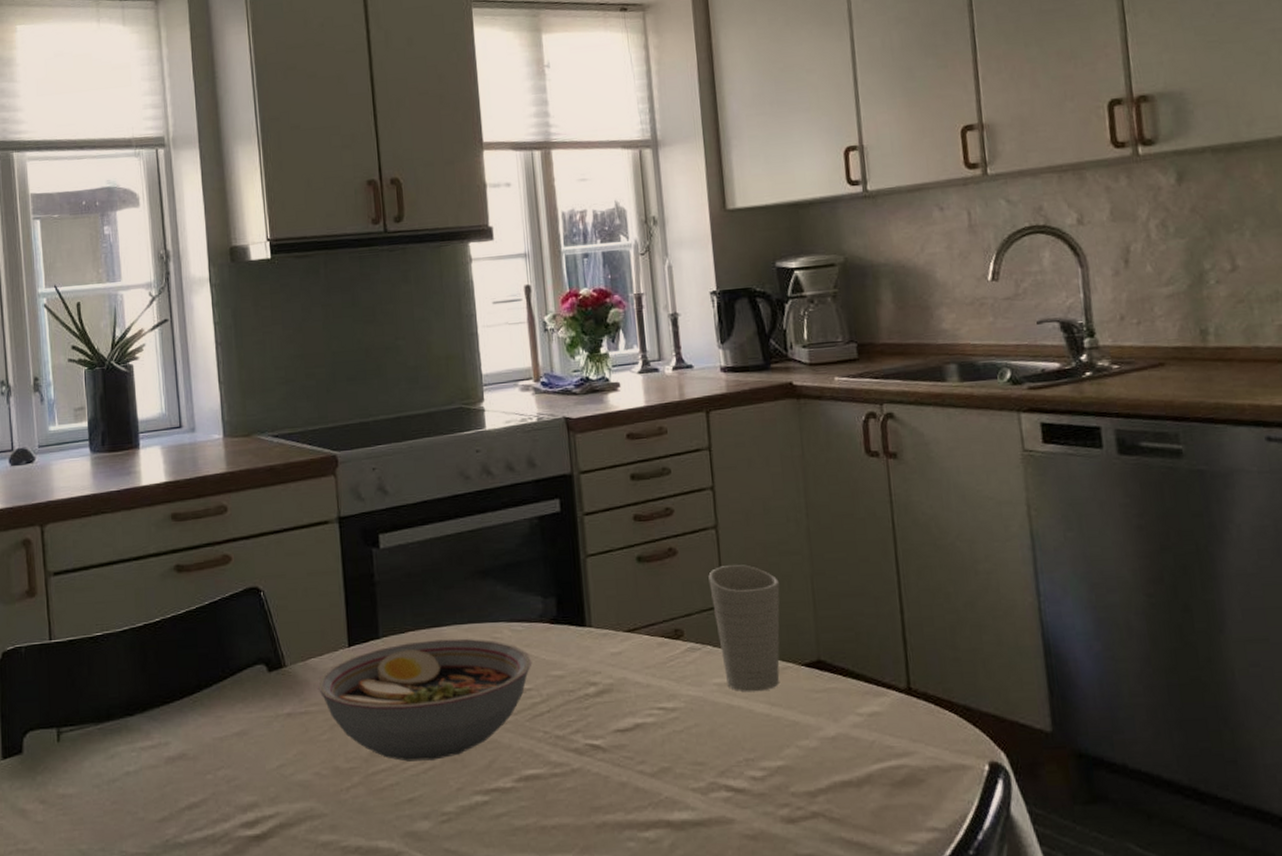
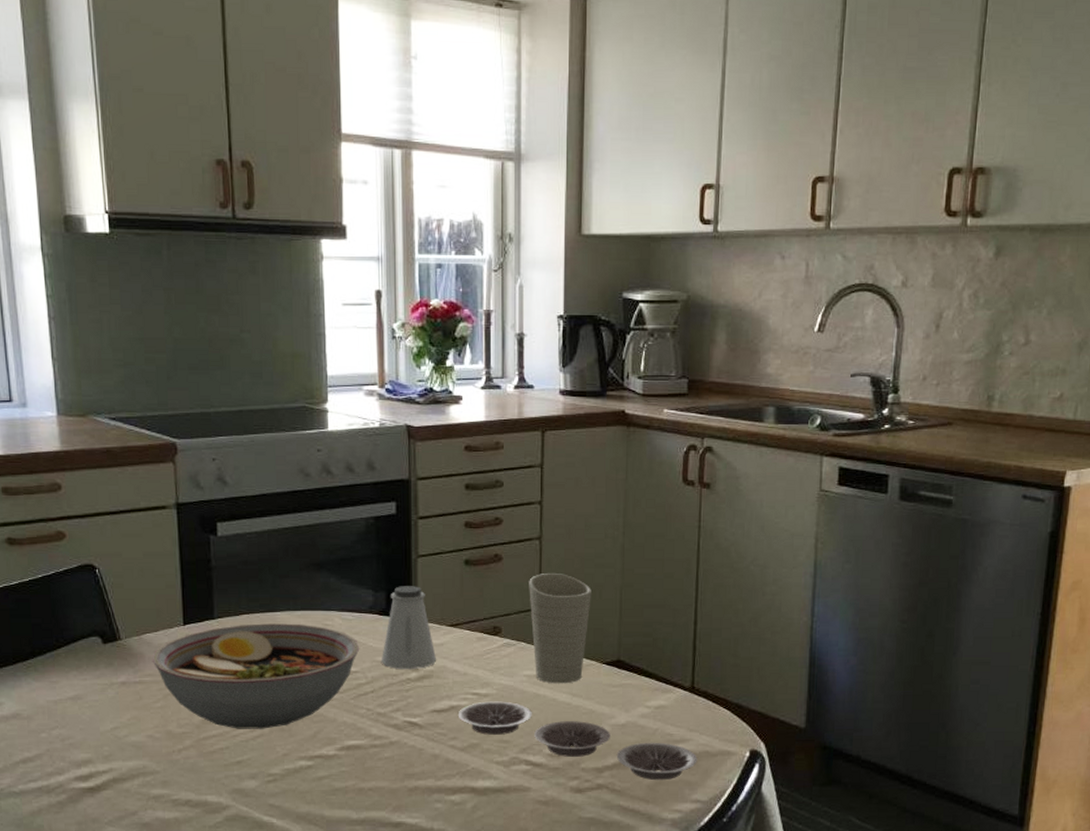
saltshaker: none [555,589,616,684] -> present [380,586,437,670]
plate: none [643,715,927,805] -> present [458,701,697,781]

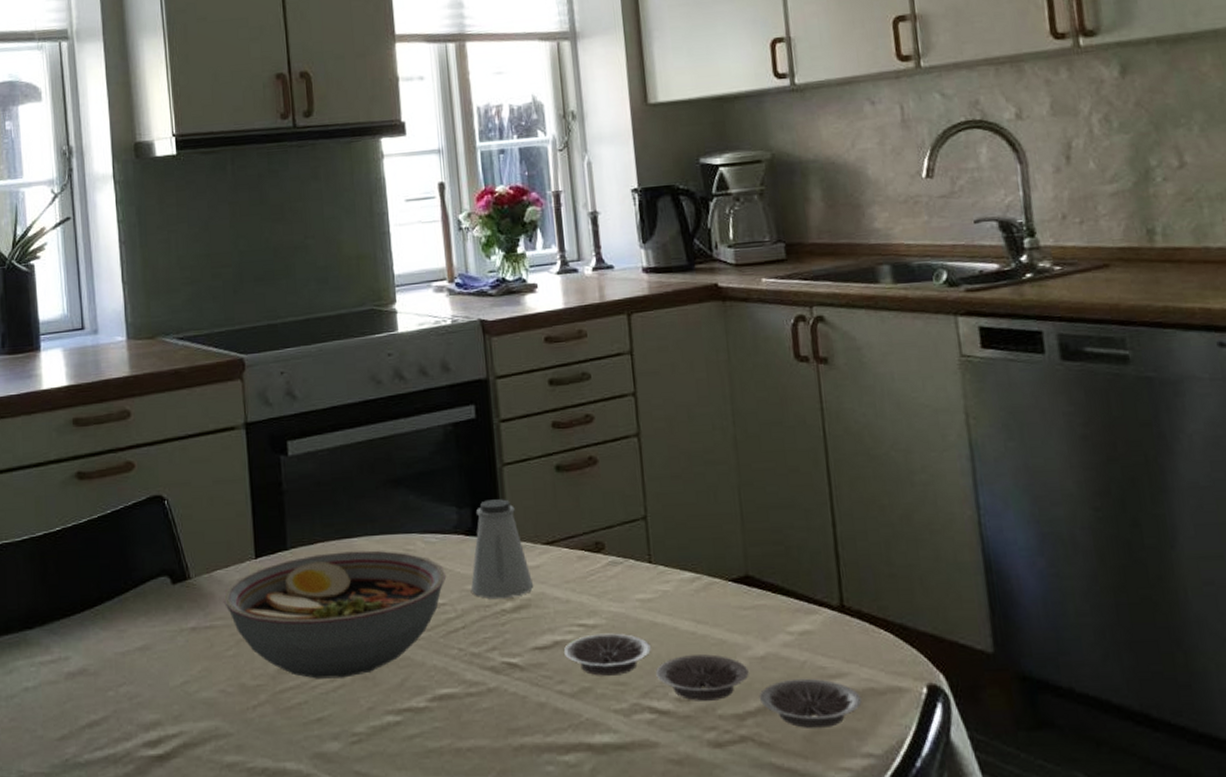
cup: present [529,572,591,684] -> none [630,473,706,609]

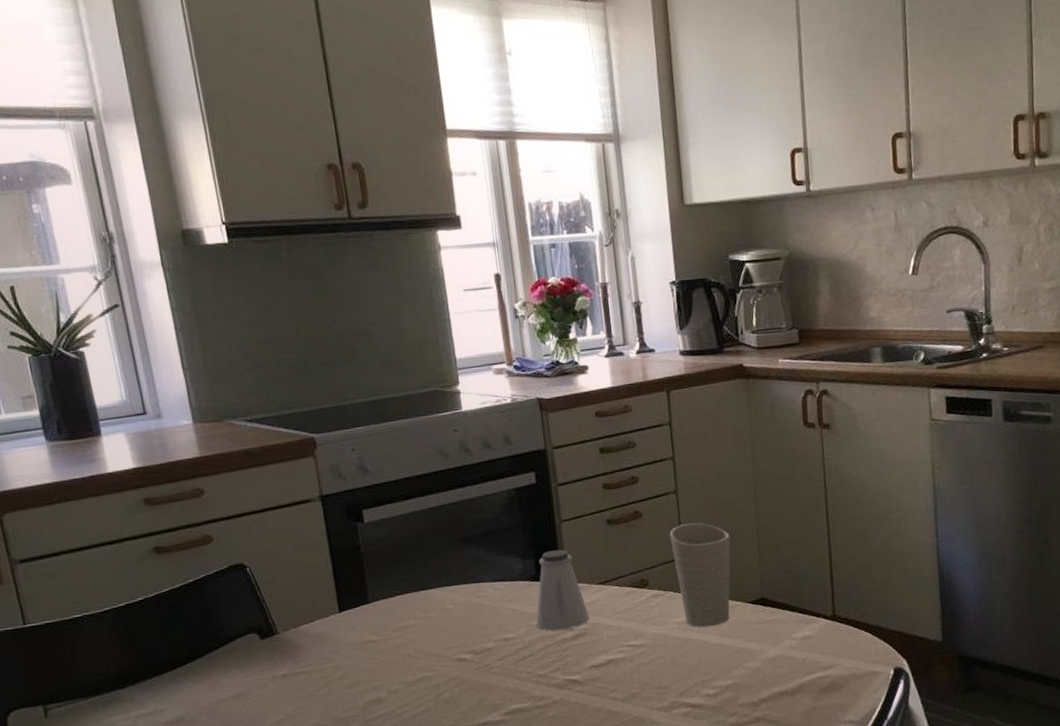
bowl: present [223,550,447,679] -> none [311,598,515,707]
plate: present [563,633,862,729] -> none [615,649,846,708]
cup: none [630,473,706,609] -> present [670,522,731,628]

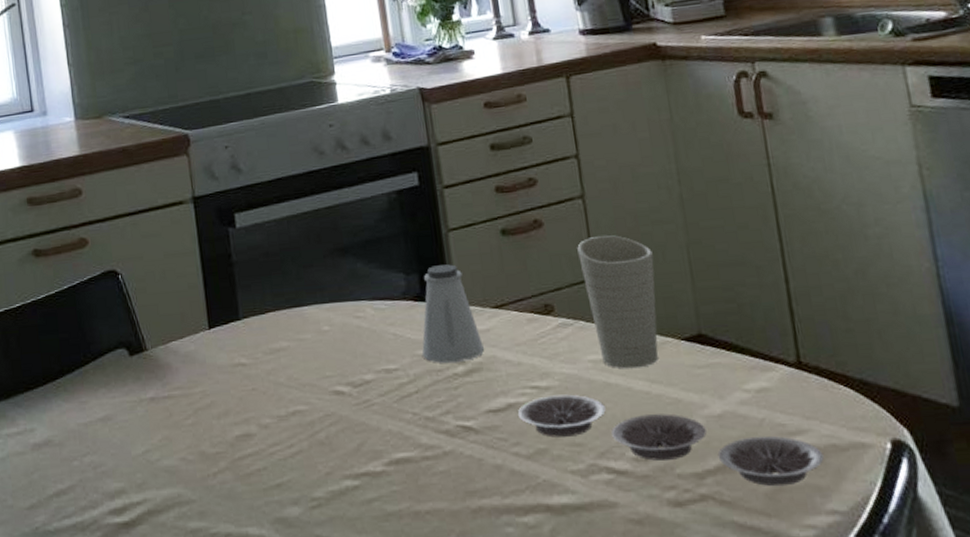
plate: none [615,649,846,708] -> present [517,394,824,487]

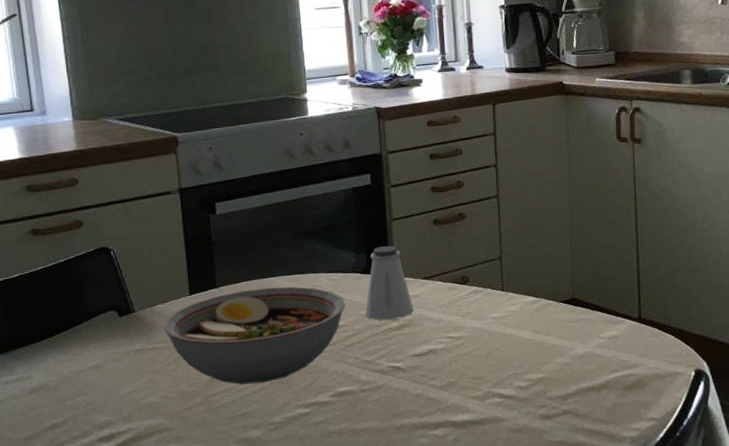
bowl: none [179,317,397,446] -> present [163,286,346,385]
plate: present [517,394,824,487] -> none [435,342,649,404]
cup: present [577,234,659,369] -> none [490,225,546,324]

